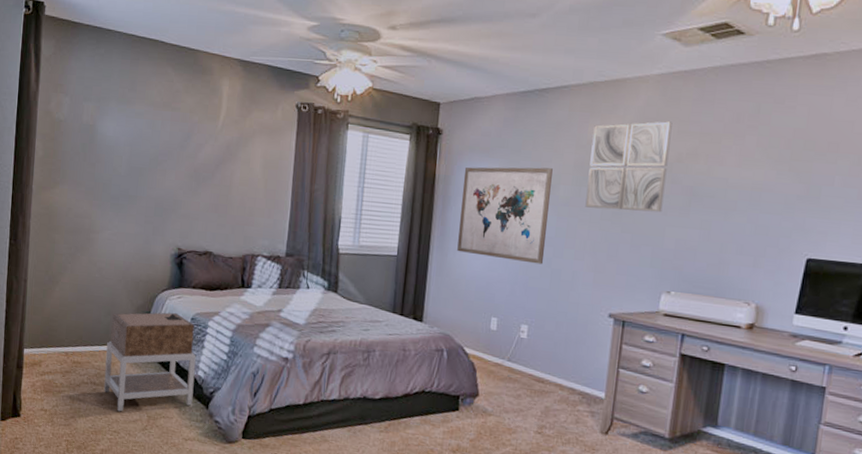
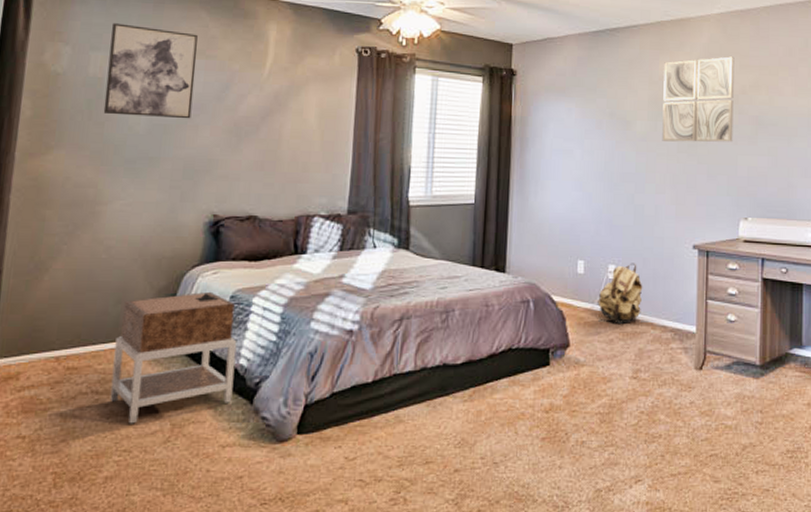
wall art: none [94,77,165,164] -> present [103,23,198,119]
wall art: present [457,167,553,265] -> none [538,104,628,201]
backpack: none [508,325,554,382] -> present [598,263,643,324]

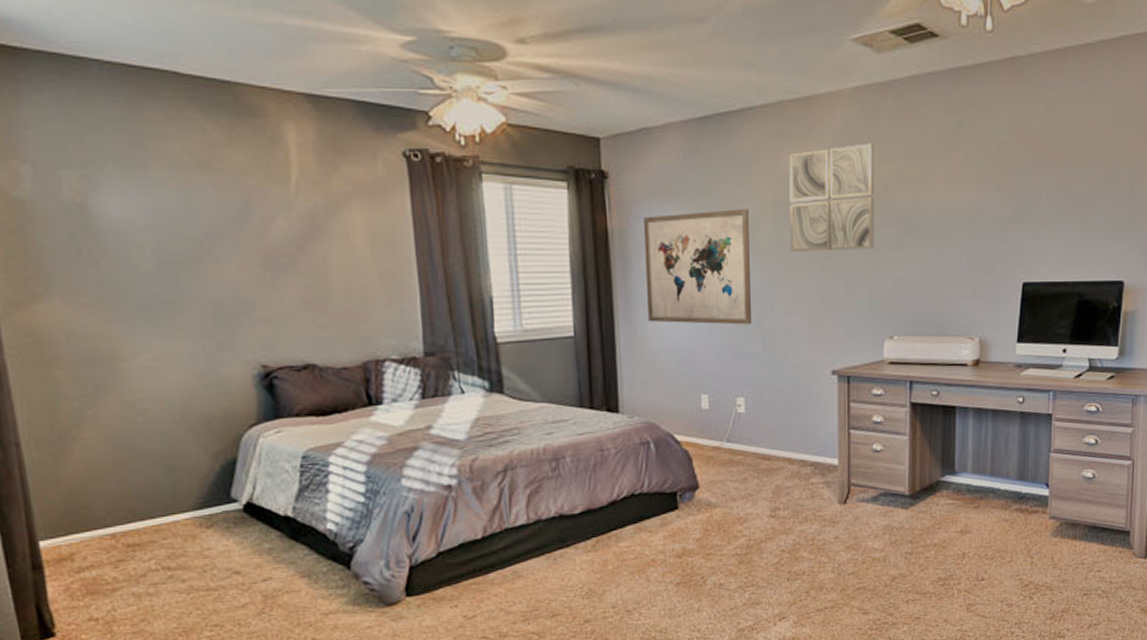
wall art: present [103,23,198,119] -> none [77,131,209,252]
nightstand: present [109,291,237,424] -> none [177,452,326,598]
wall art: none [538,104,628,201] -> present [642,209,753,325]
backpack: present [598,263,643,324] -> none [727,394,777,461]

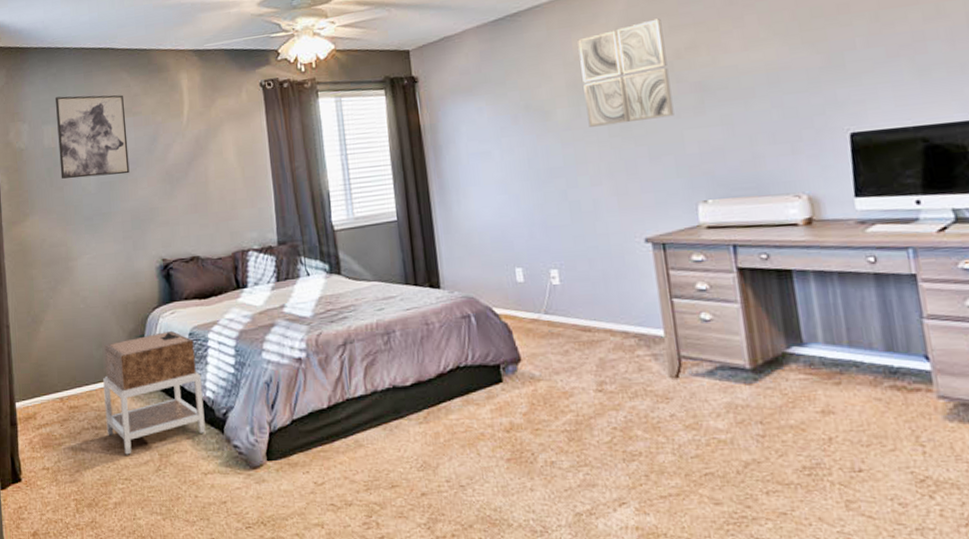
wall art: none [77,131,209,252] -> present [55,94,130,179]
nightstand: none [177,452,326,598] -> present [103,330,206,455]
wall art: present [642,209,753,325] -> none [449,93,559,203]

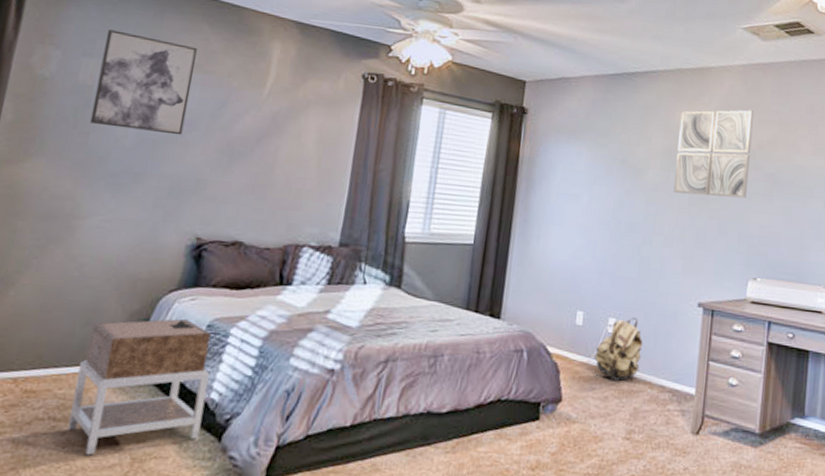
backpack: none [544,265,596,333] -> present [594,317,643,381]

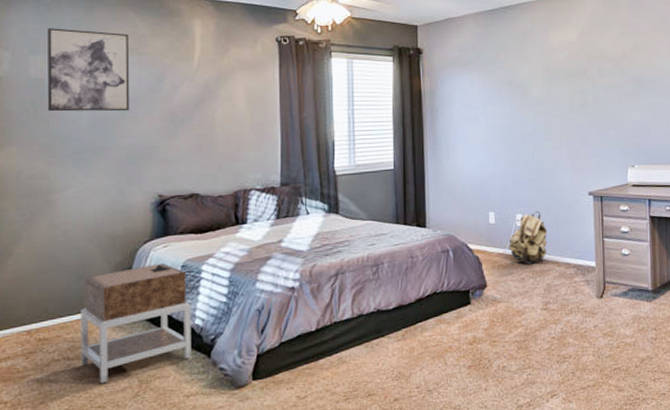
wall art: present [673,110,754,199] -> none [554,25,618,103]

